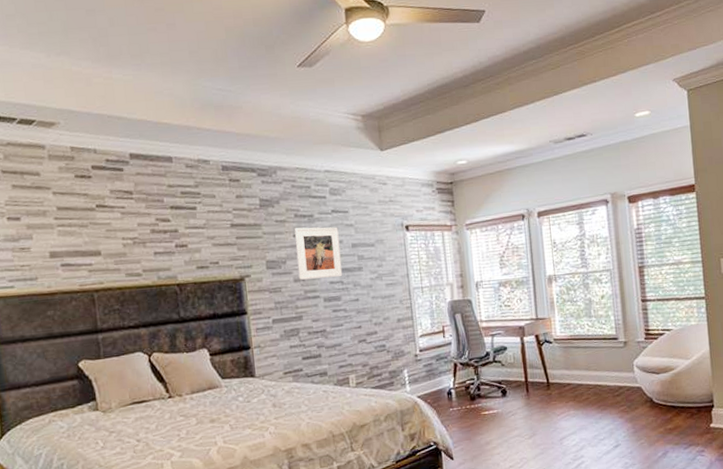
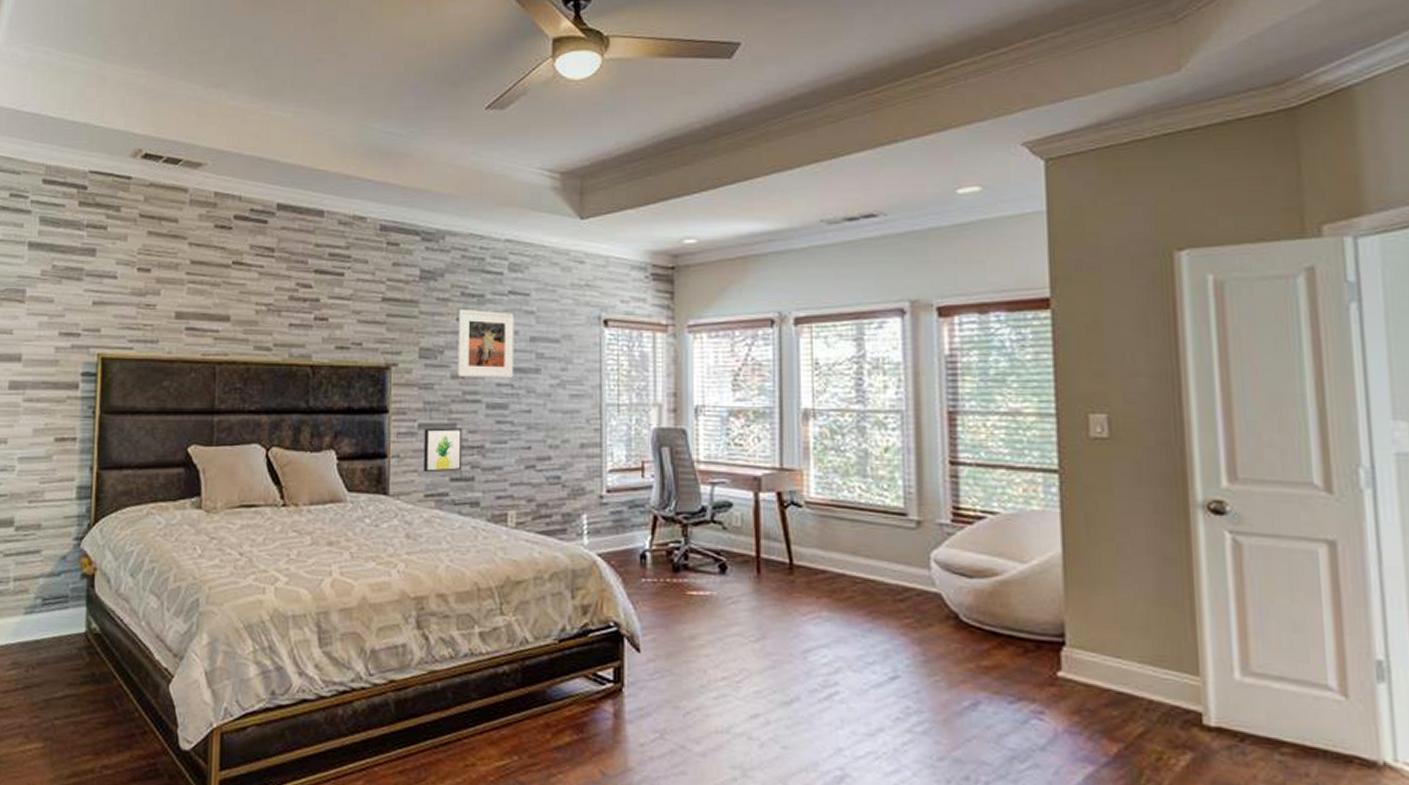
wall art: none [278,319,311,356] -> present [424,428,463,473]

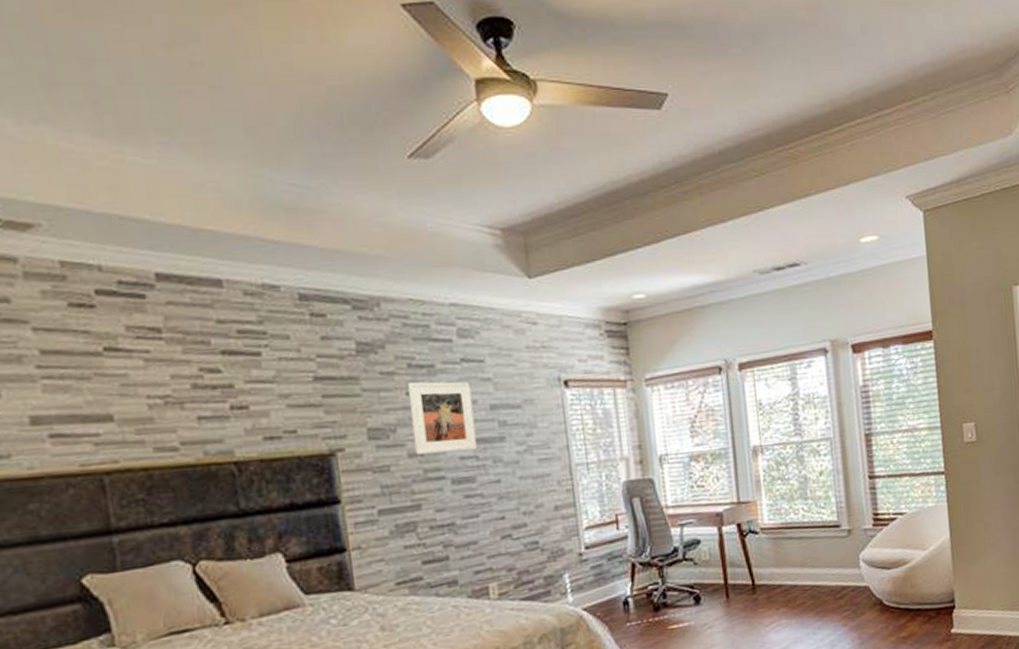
wall art: present [424,428,463,473] -> none [385,508,434,560]

